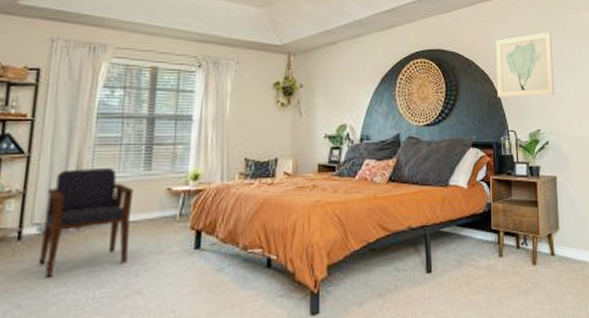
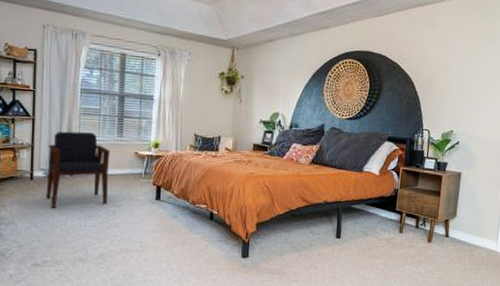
wall art: present [496,32,554,97] -> none [417,39,479,100]

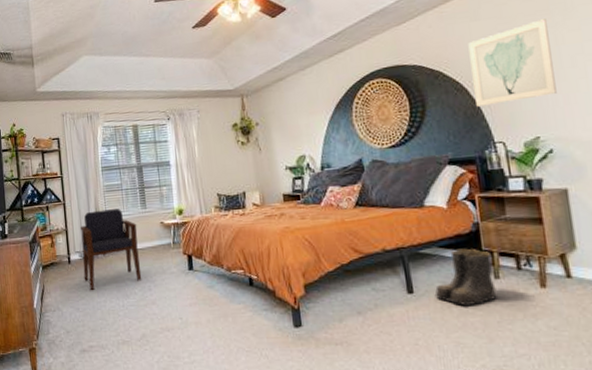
boots: none [355,207,401,251] -> present [434,248,497,305]
wall art: none [417,39,479,100] -> present [468,19,557,107]

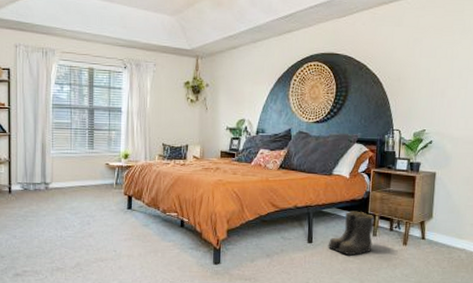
armchair: present [81,209,142,291] -> none [24,145,83,221]
wall art: present [468,19,557,107] -> none [386,35,449,99]

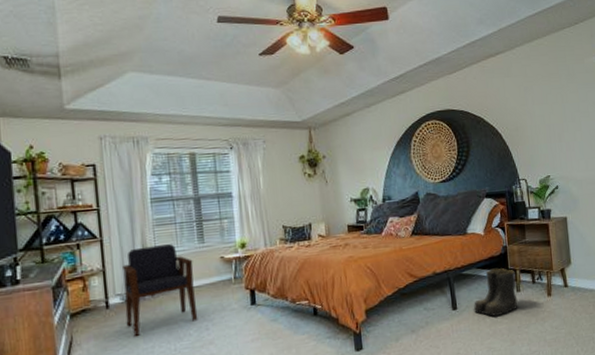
armchair: none [24,145,83,221] -> present [123,244,198,338]

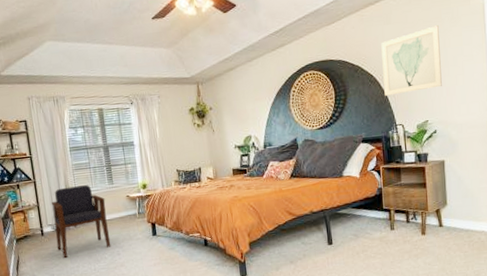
boots: present [473,268,518,316] -> none [348,208,392,252]
wall art: none [502,81,562,149] -> present [381,25,442,96]

